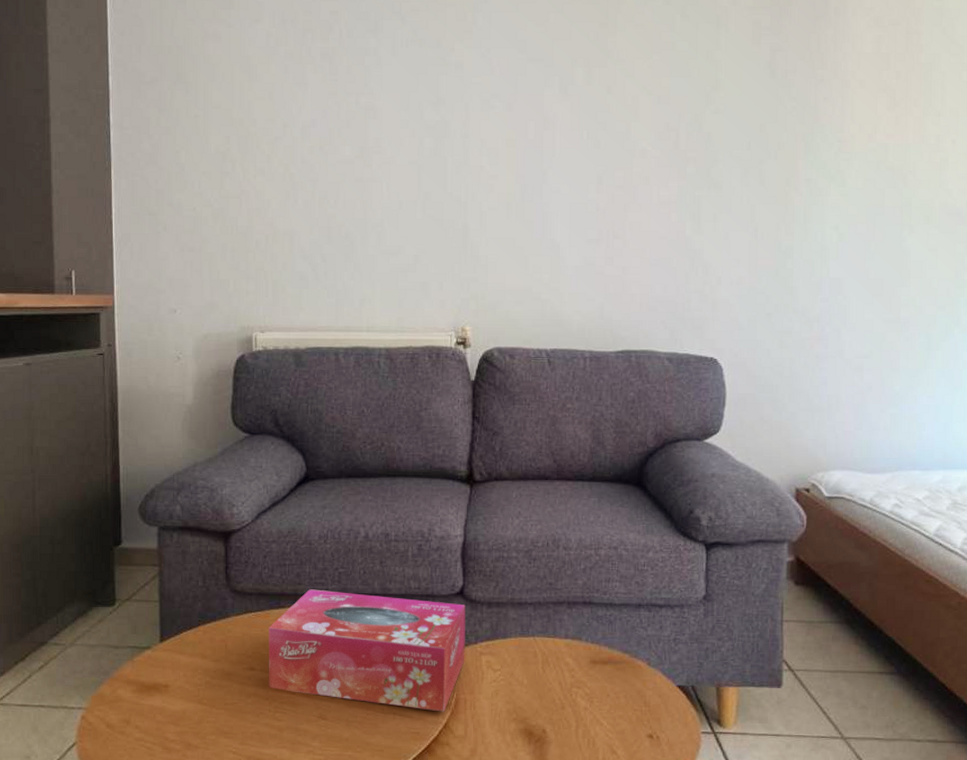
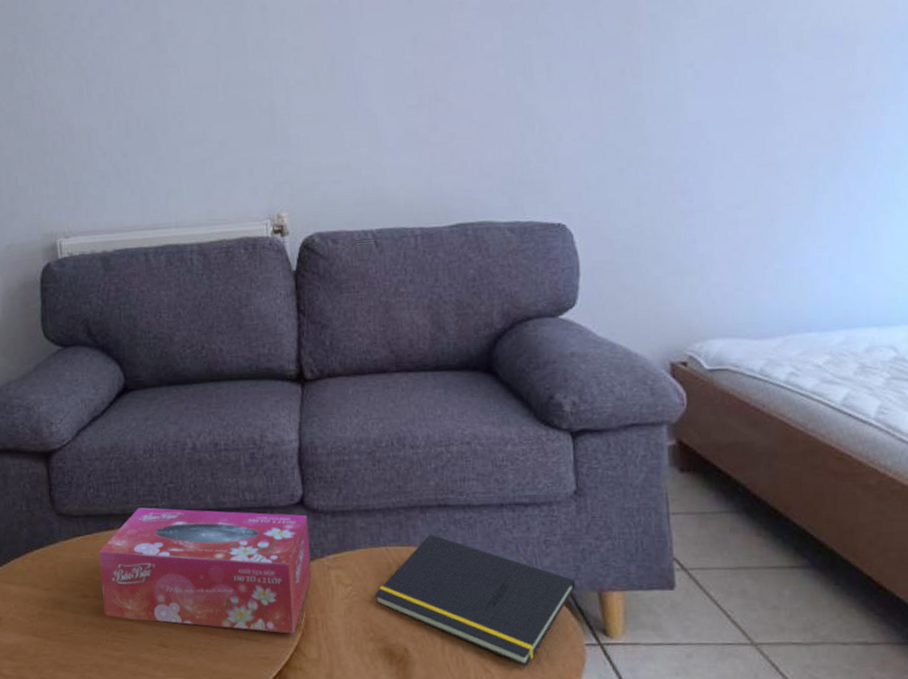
notepad: none [519,627,697,750] -> present [374,534,575,666]

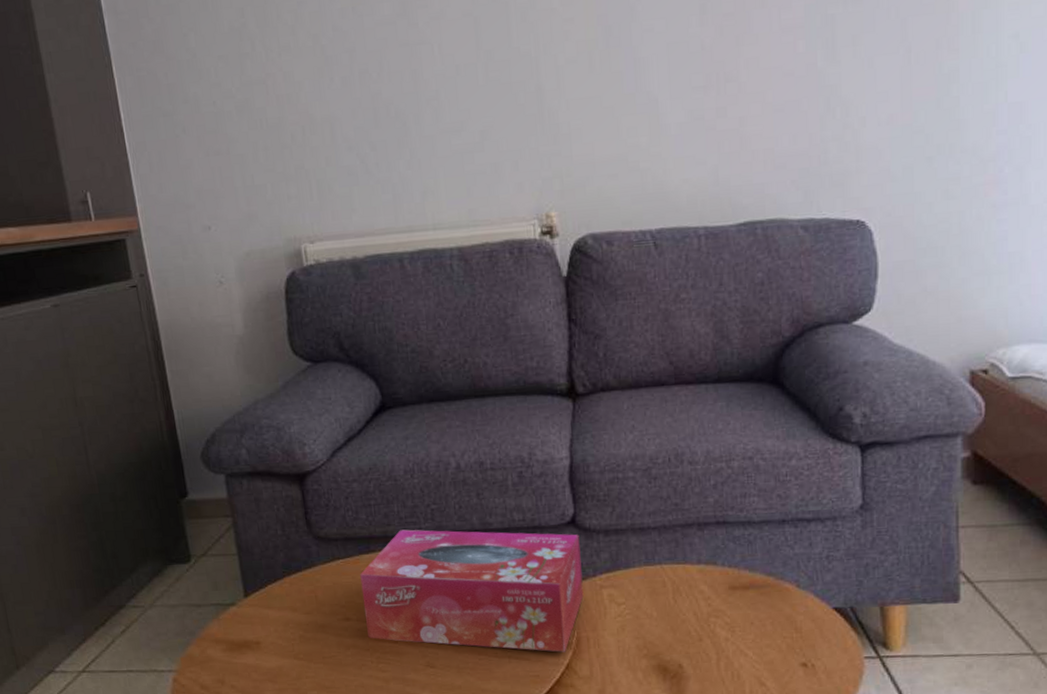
notepad: present [374,534,575,666] -> none [648,551,856,679]

